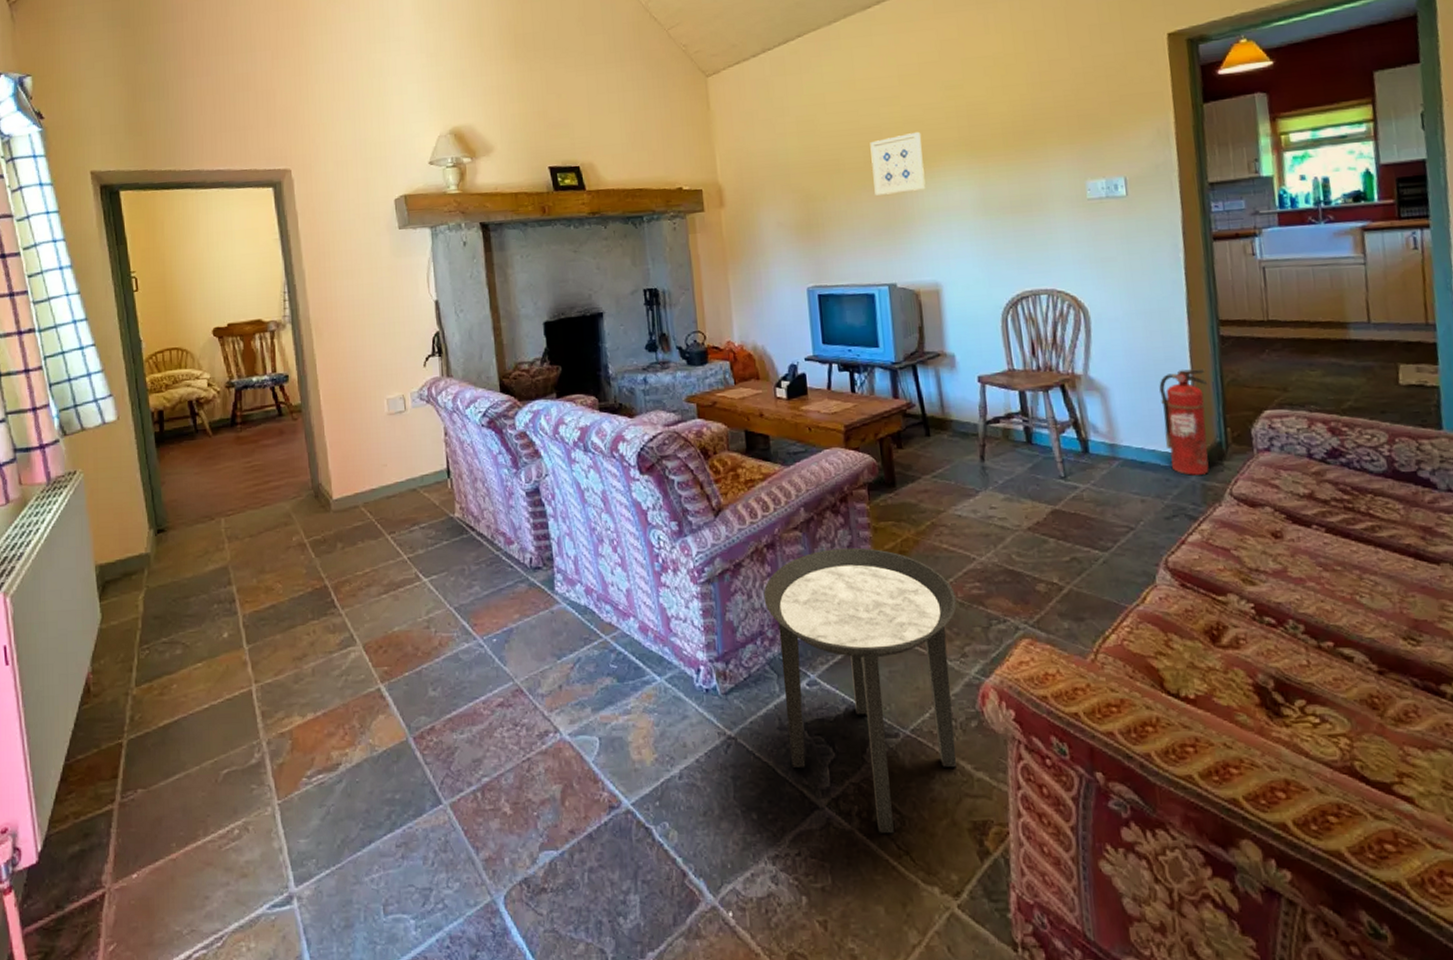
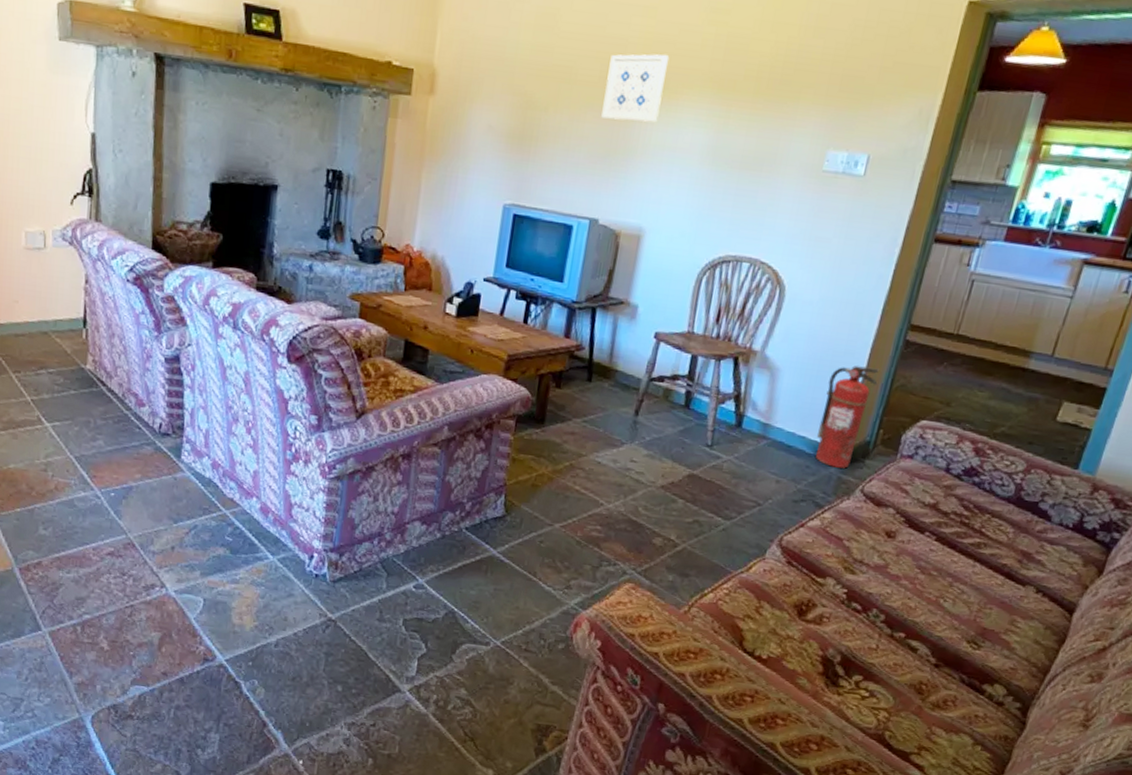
side table: present [763,547,957,834] -> none [384,470,576,723]

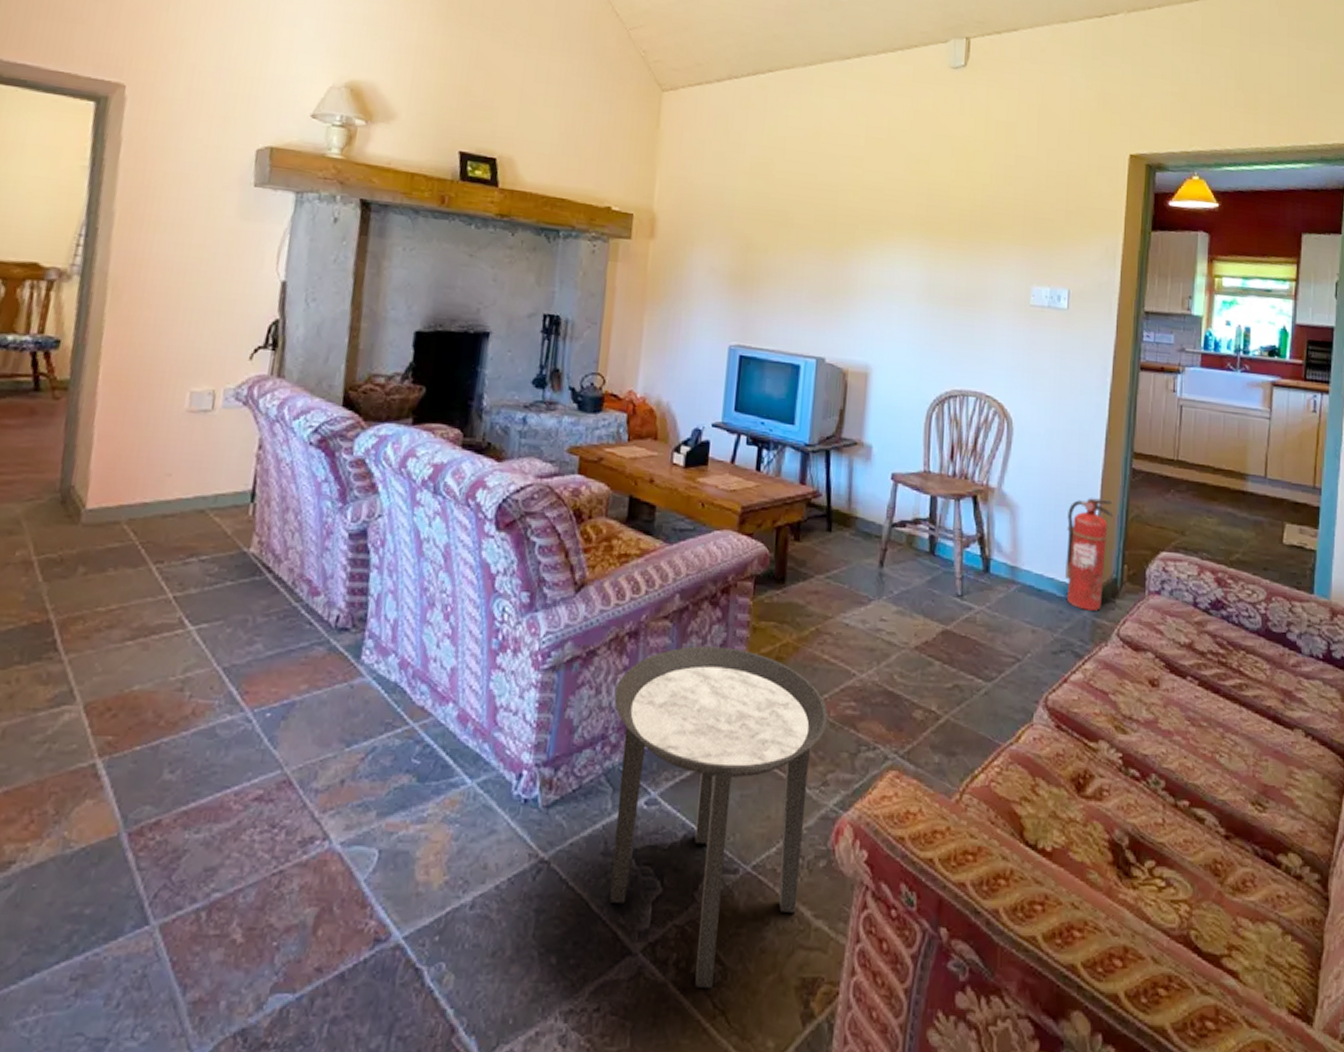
side table: none [384,470,576,723] -> present [610,646,829,989]
wall art: present [601,54,670,123] -> none [820,199,879,263]

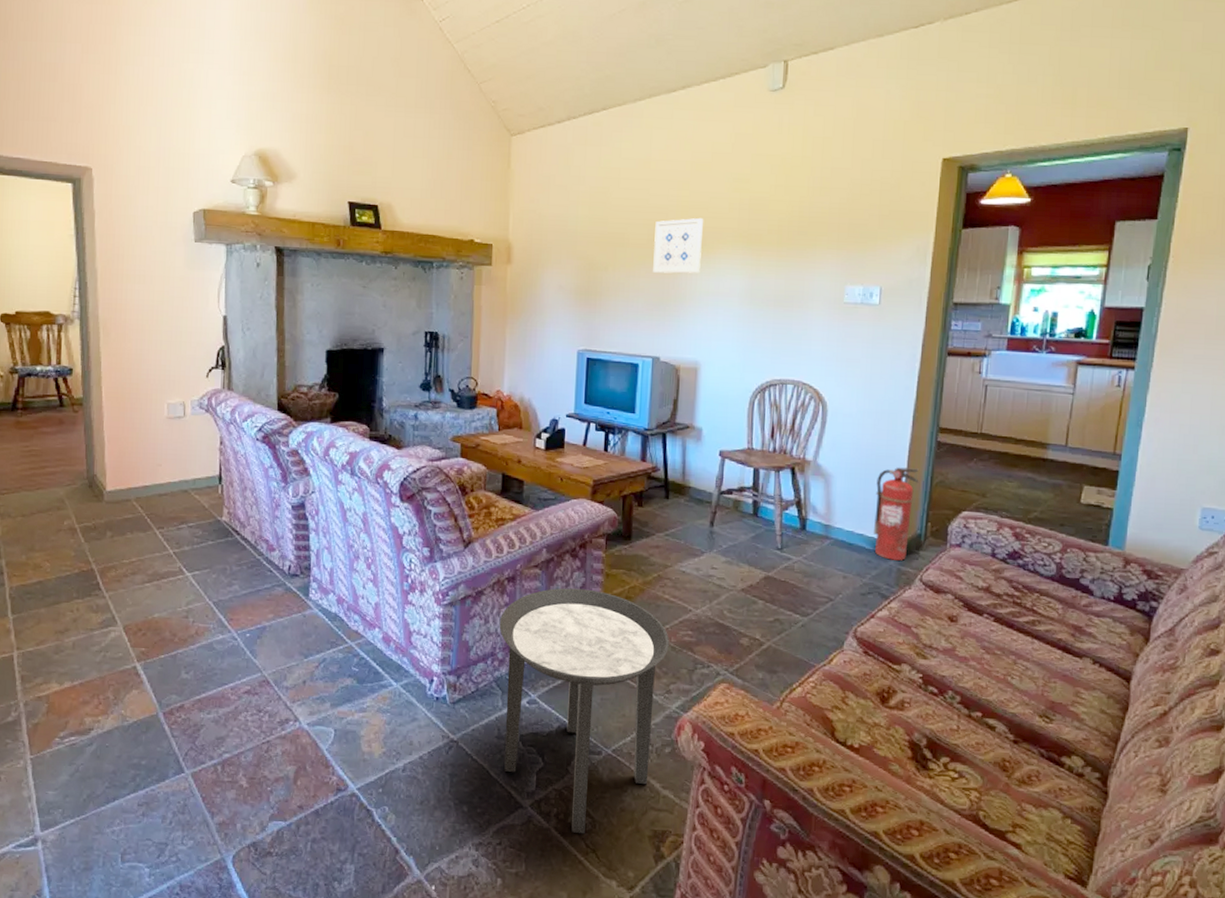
wall art: none [820,199,879,263] -> present [653,217,704,274]

